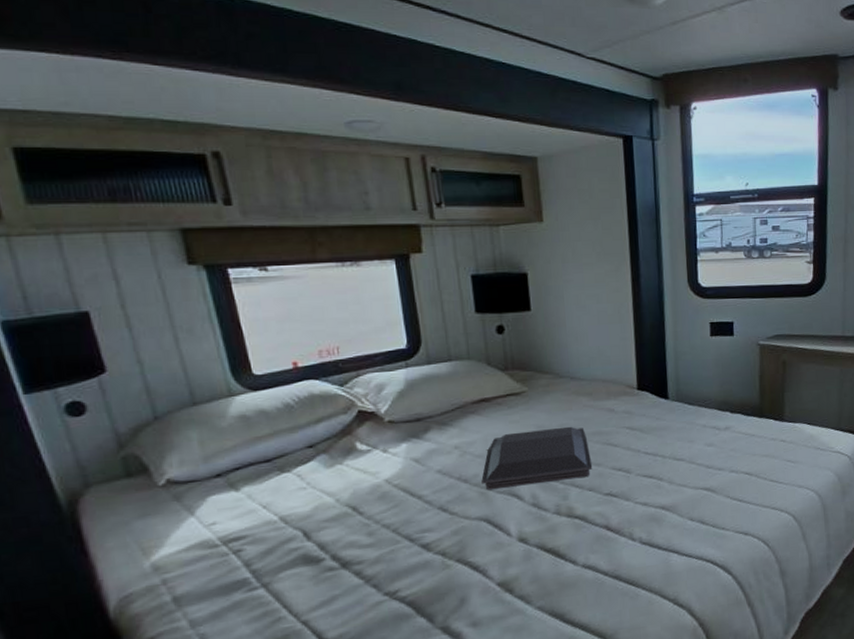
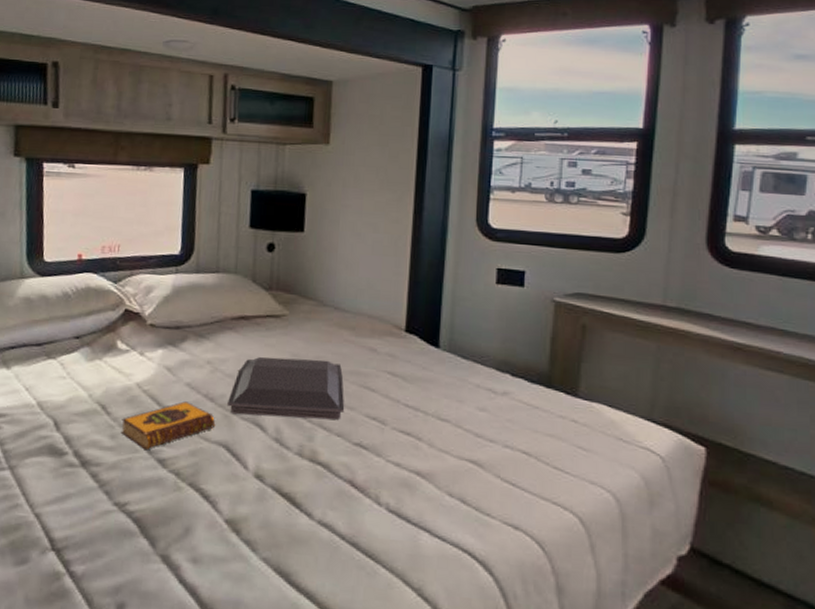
hardback book: none [376,487,472,540] -> present [120,401,215,451]

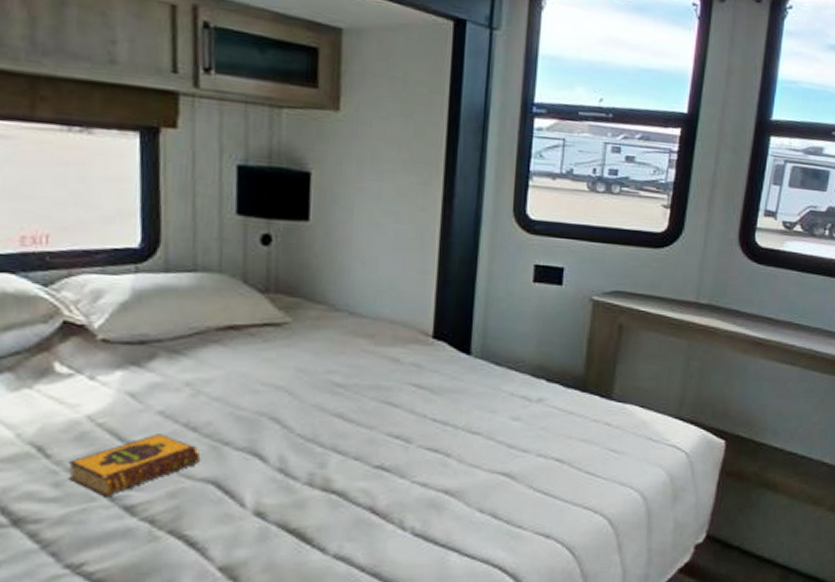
serving tray: present [227,356,345,420] -> none [215,373,363,445]

